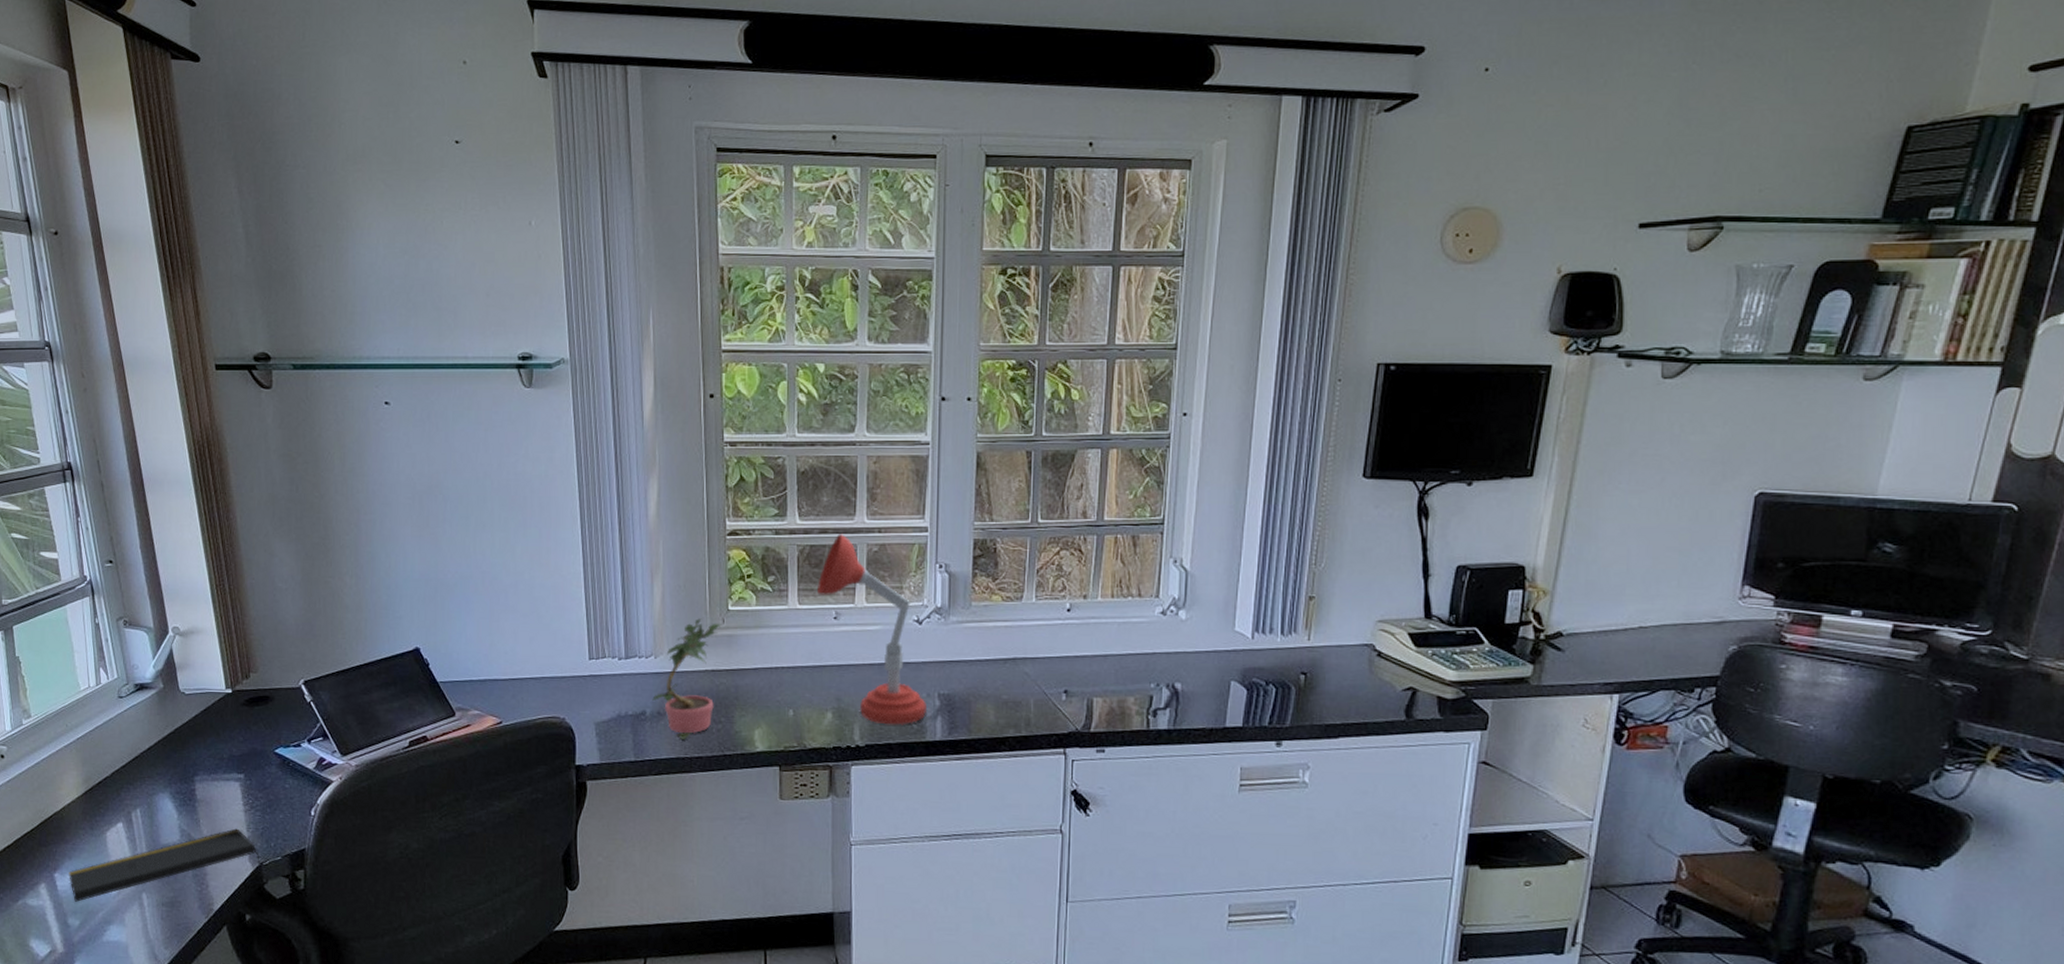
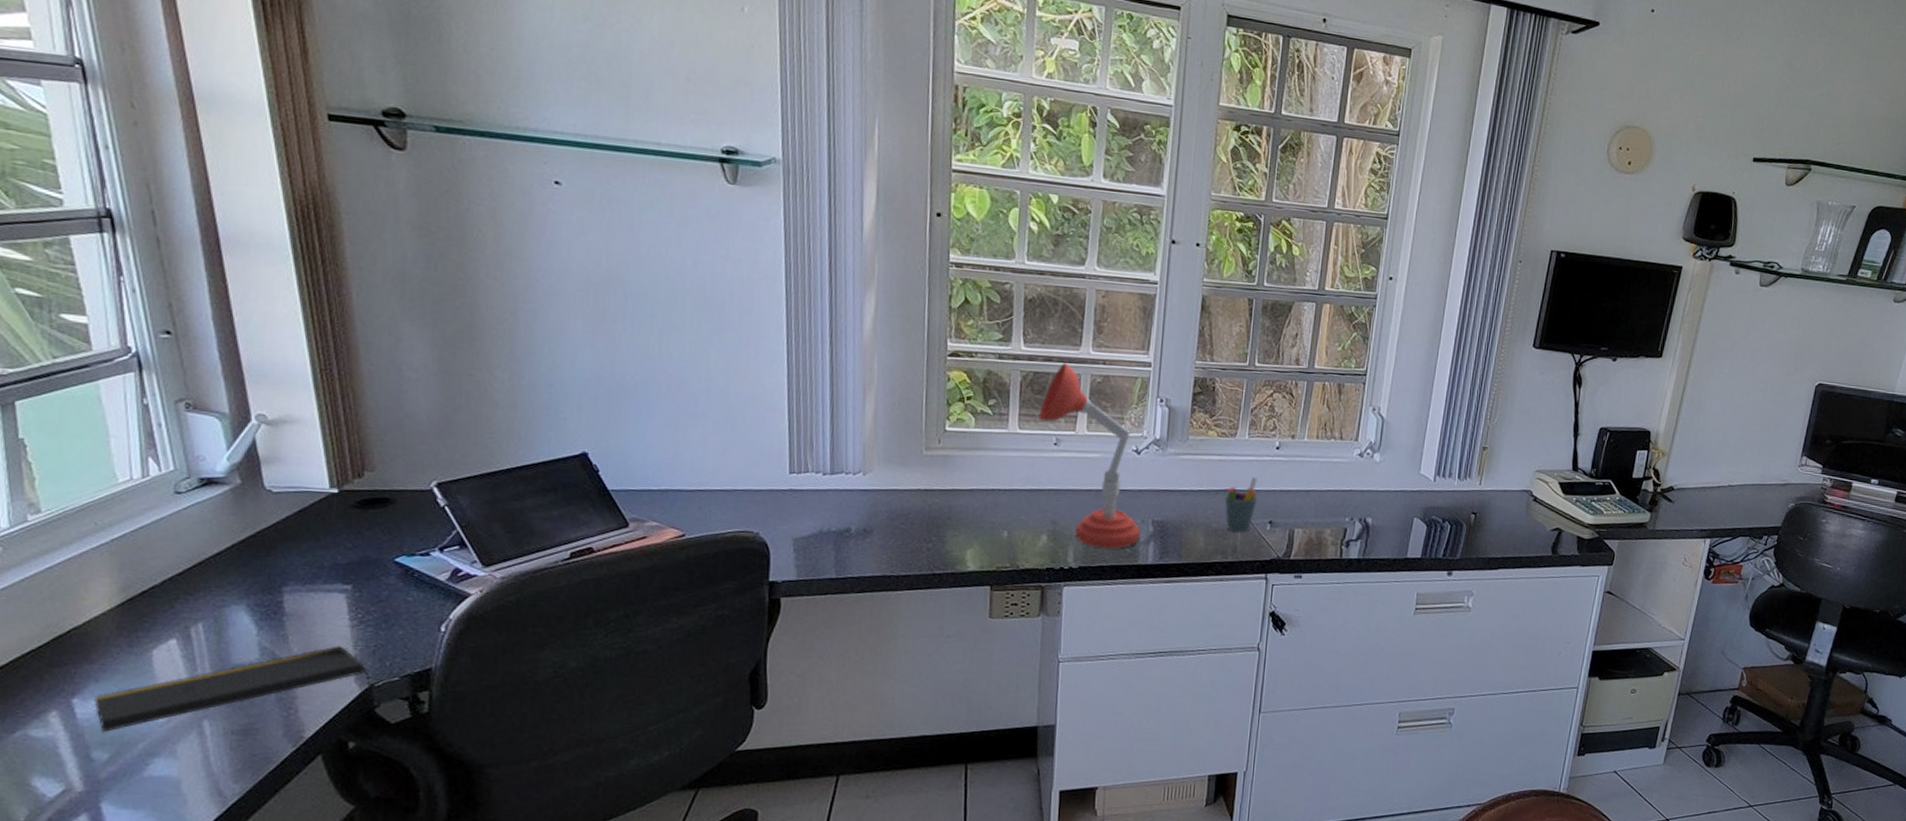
potted plant: present [652,618,722,739] -> none [858,437,938,557]
pen holder: none [1014,644,1049,704] -> present [1224,478,1257,533]

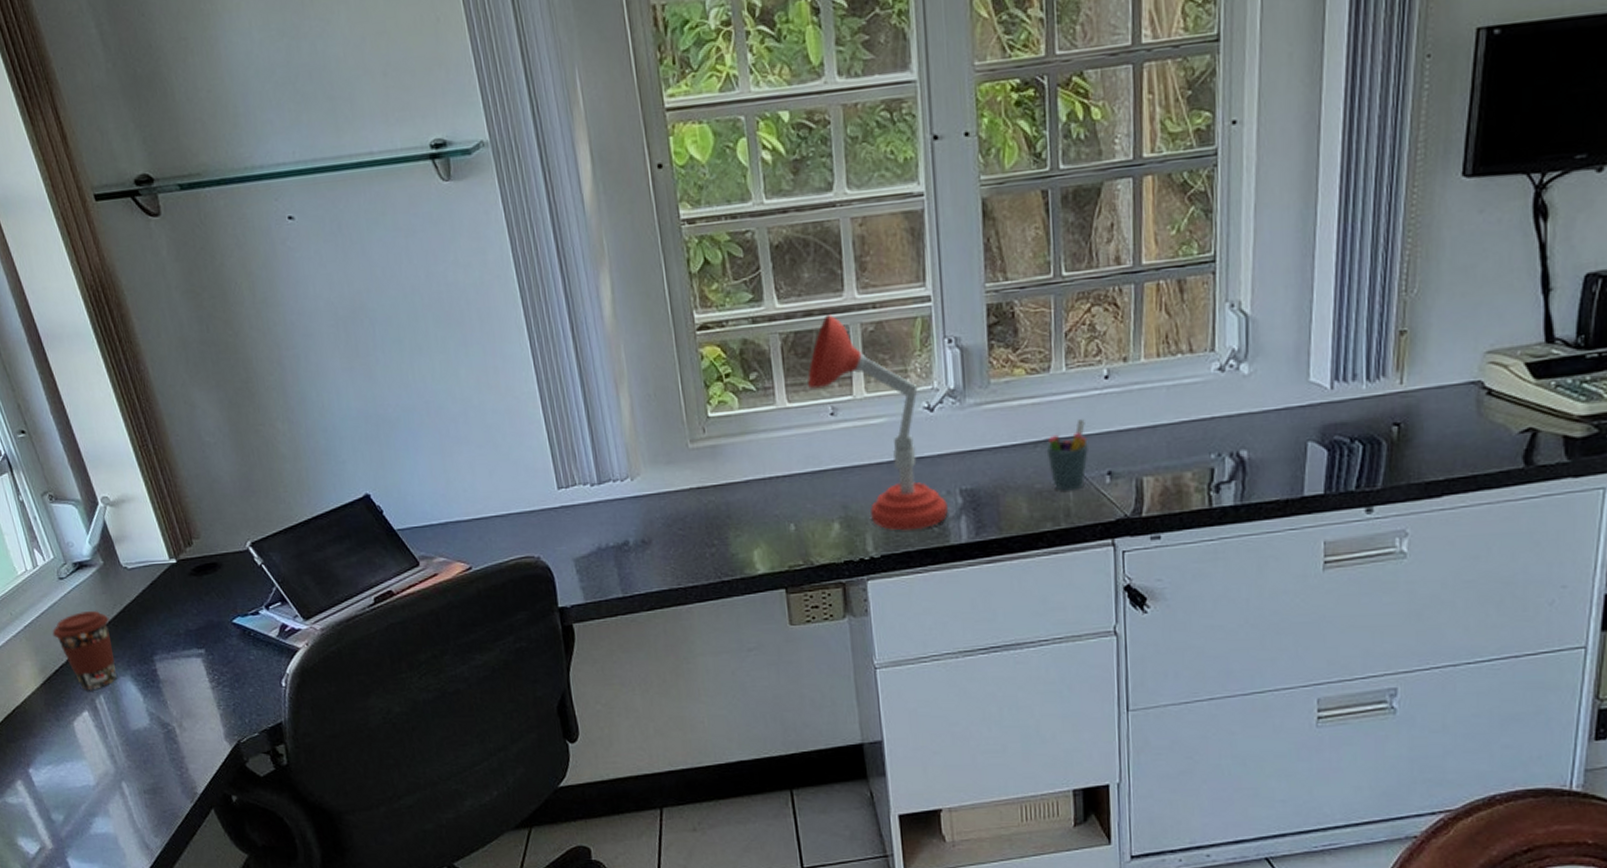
notepad: present [94,646,372,732] -> none [43,707,240,796]
coffee cup: none [149,531,233,617] -> present [52,610,117,691]

